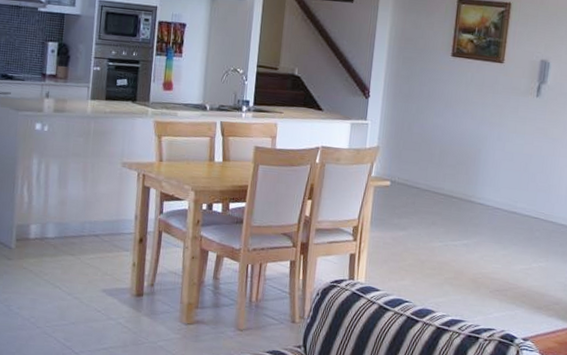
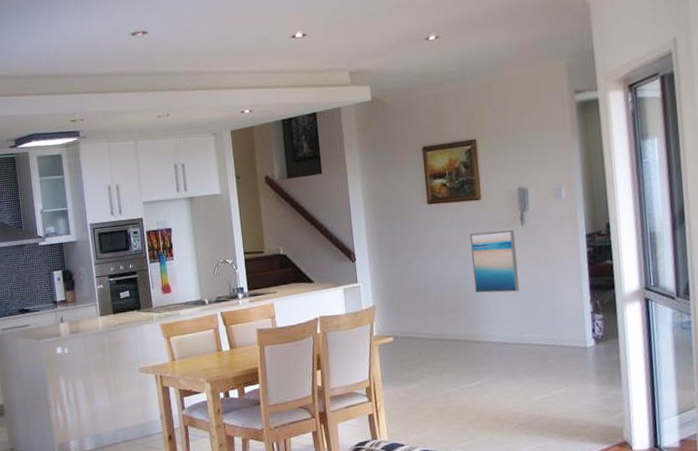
wall art: none [479,94,529,161] -> present [470,229,520,293]

